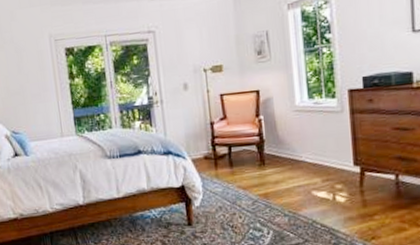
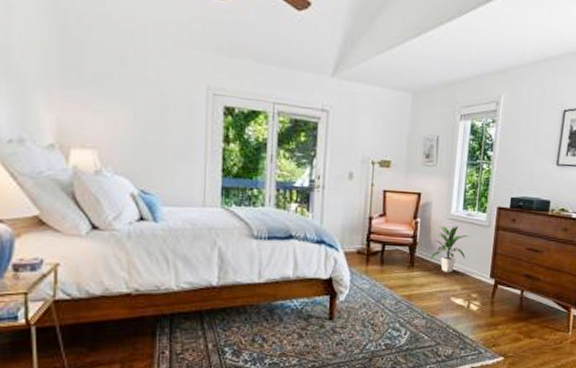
indoor plant: none [281,116,323,166] -> present [430,225,471,272]

